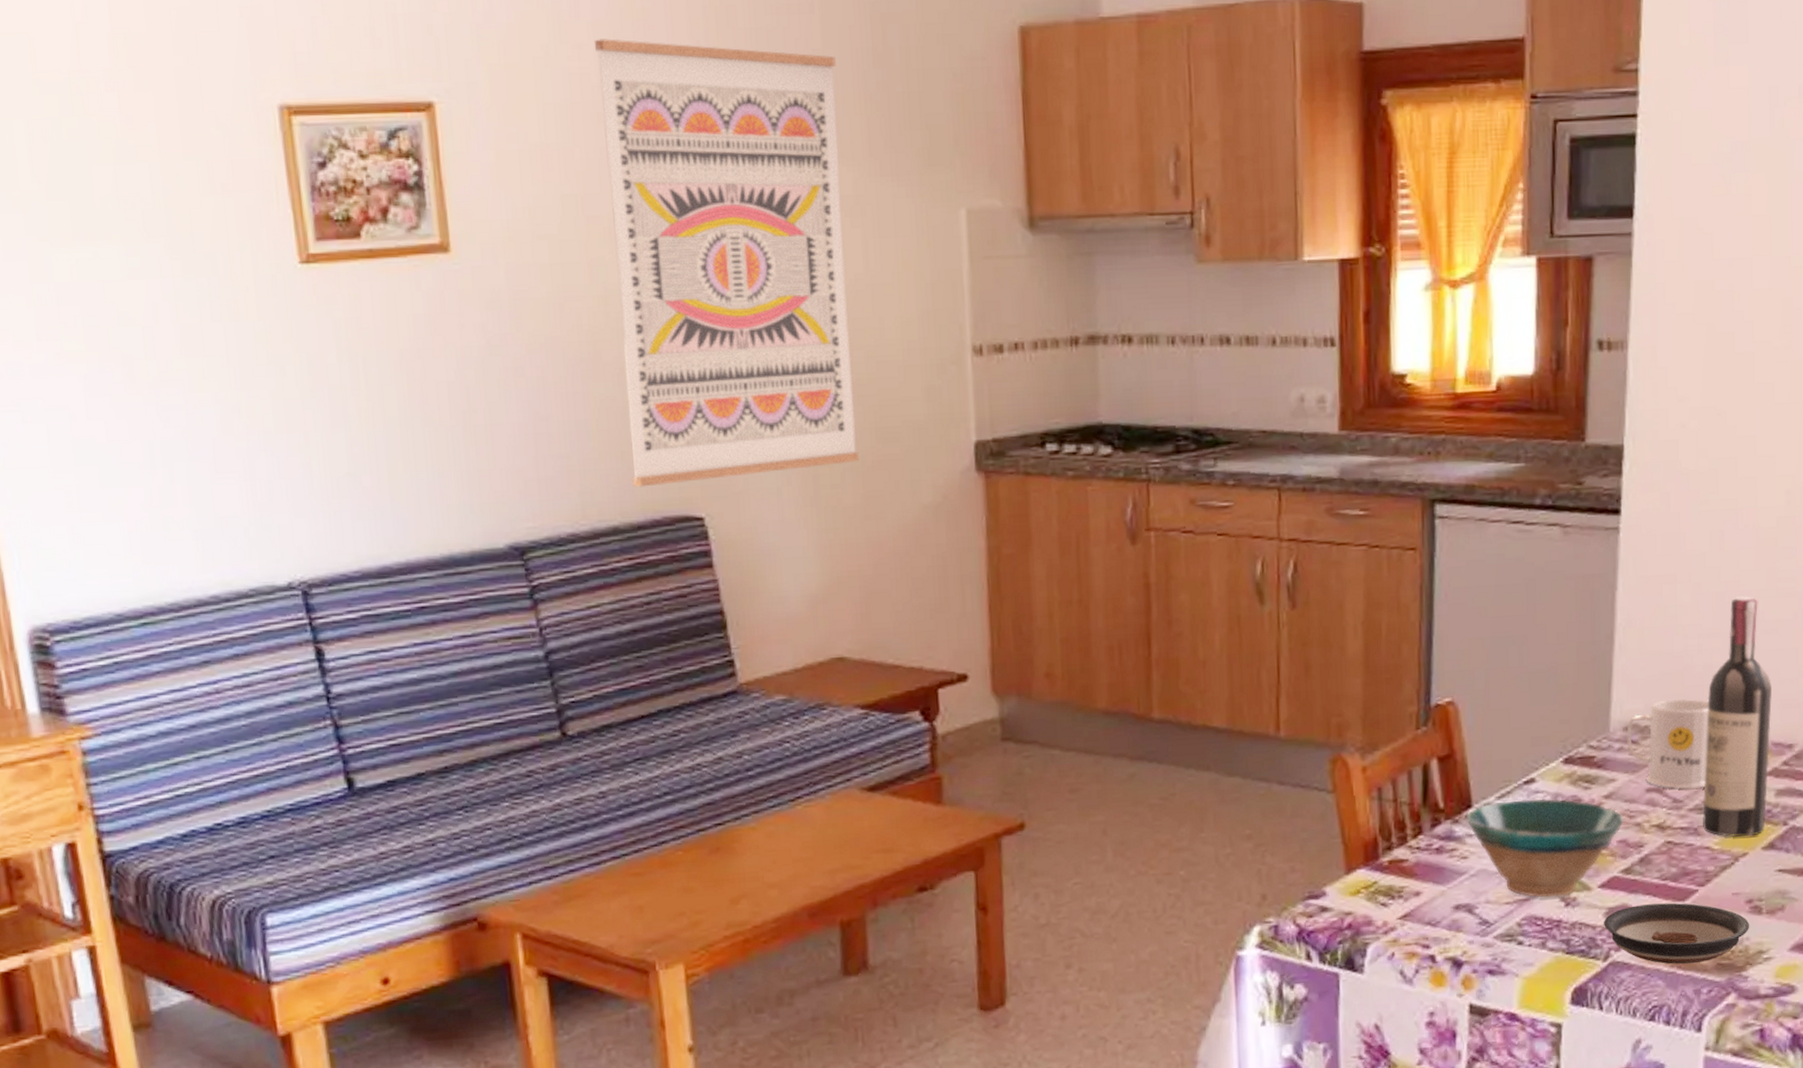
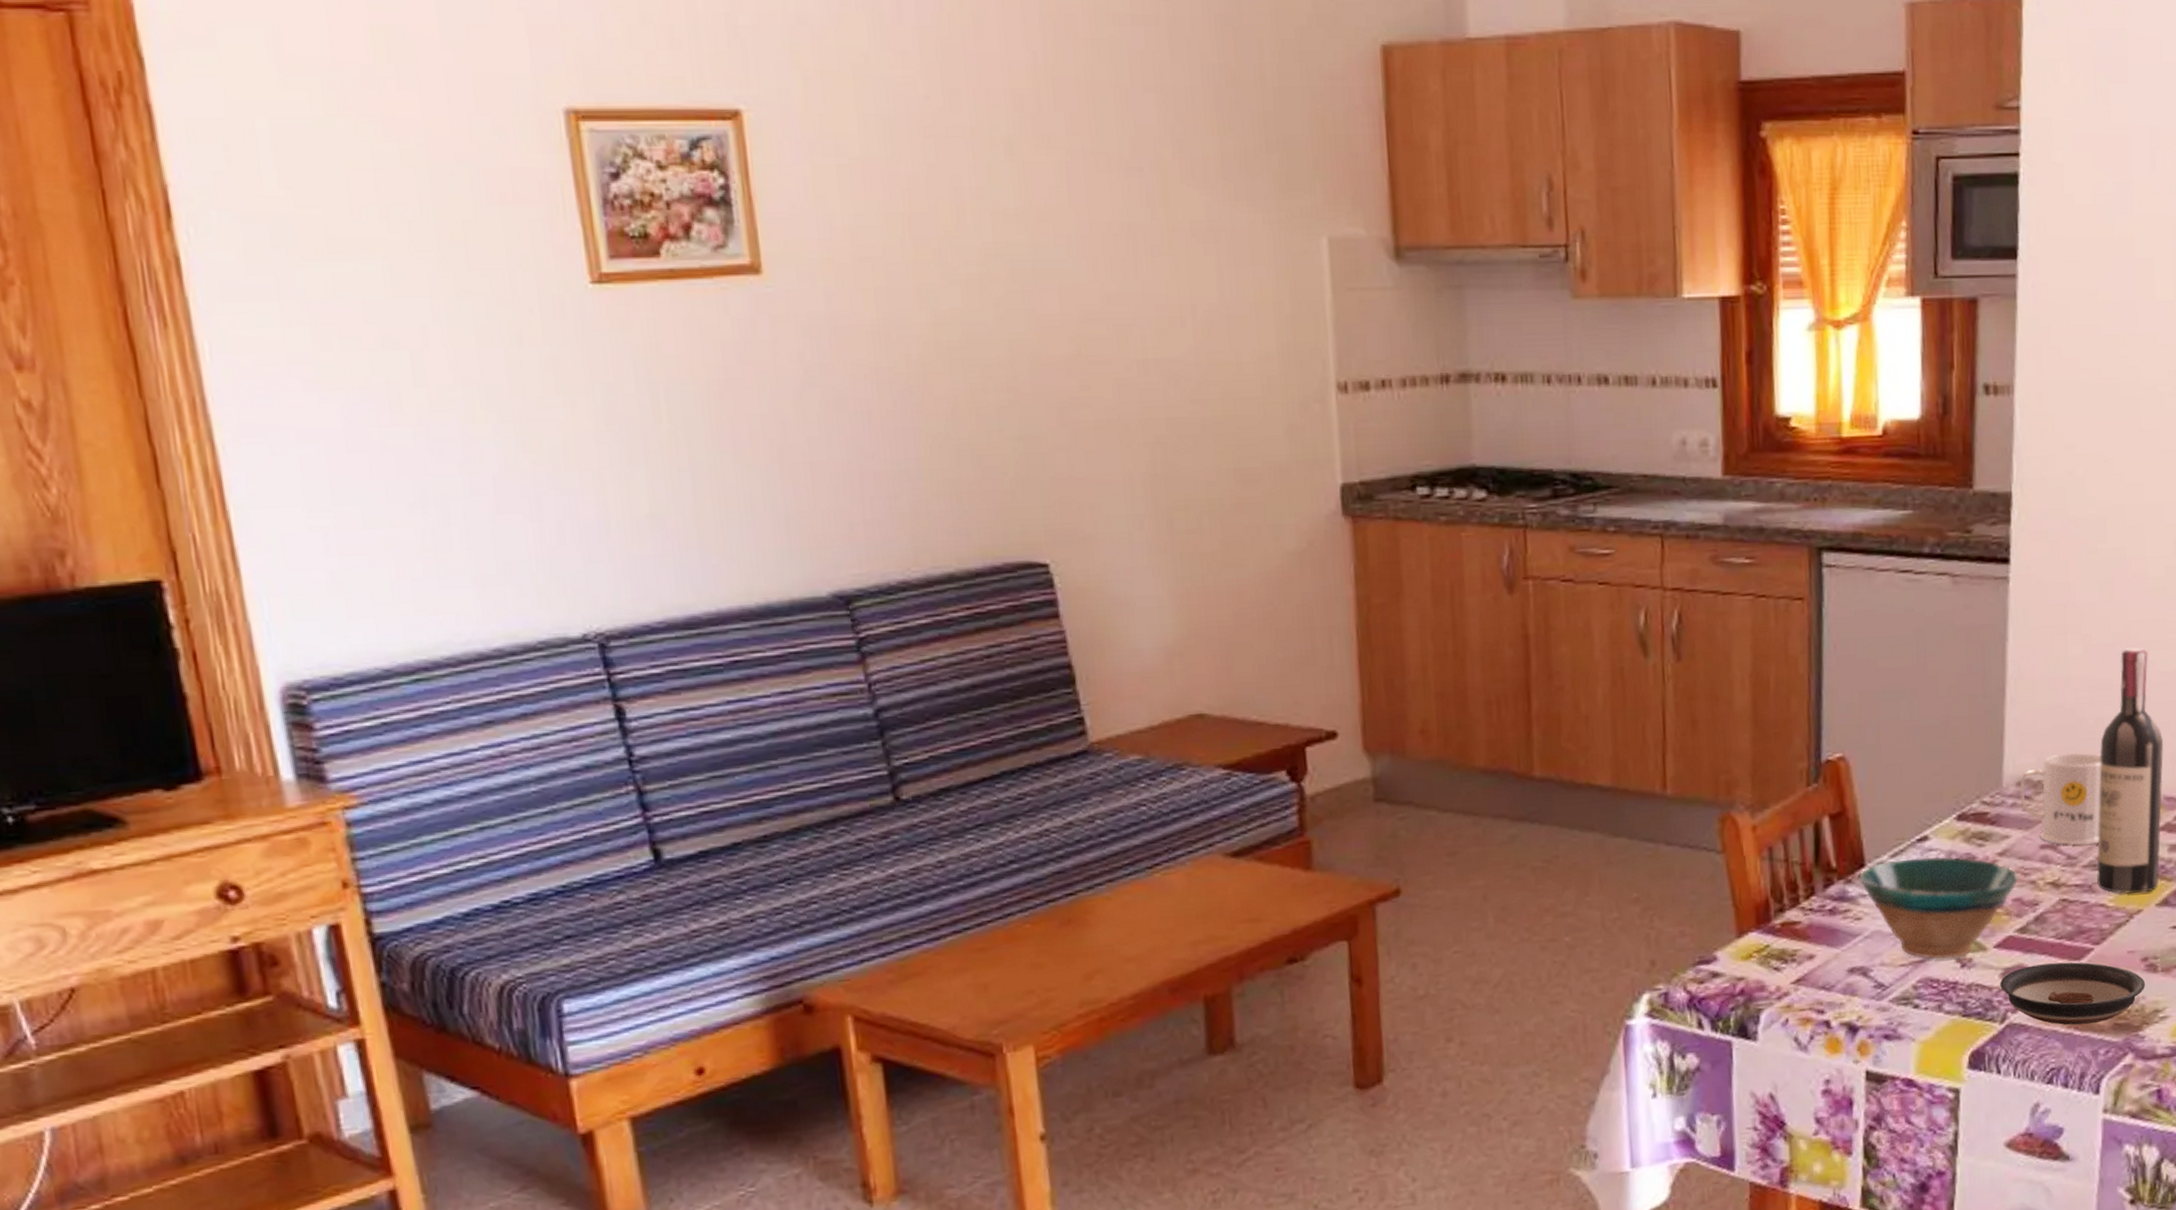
wall art: present [594,38,860,488] -> none [919,46,1217,531]

